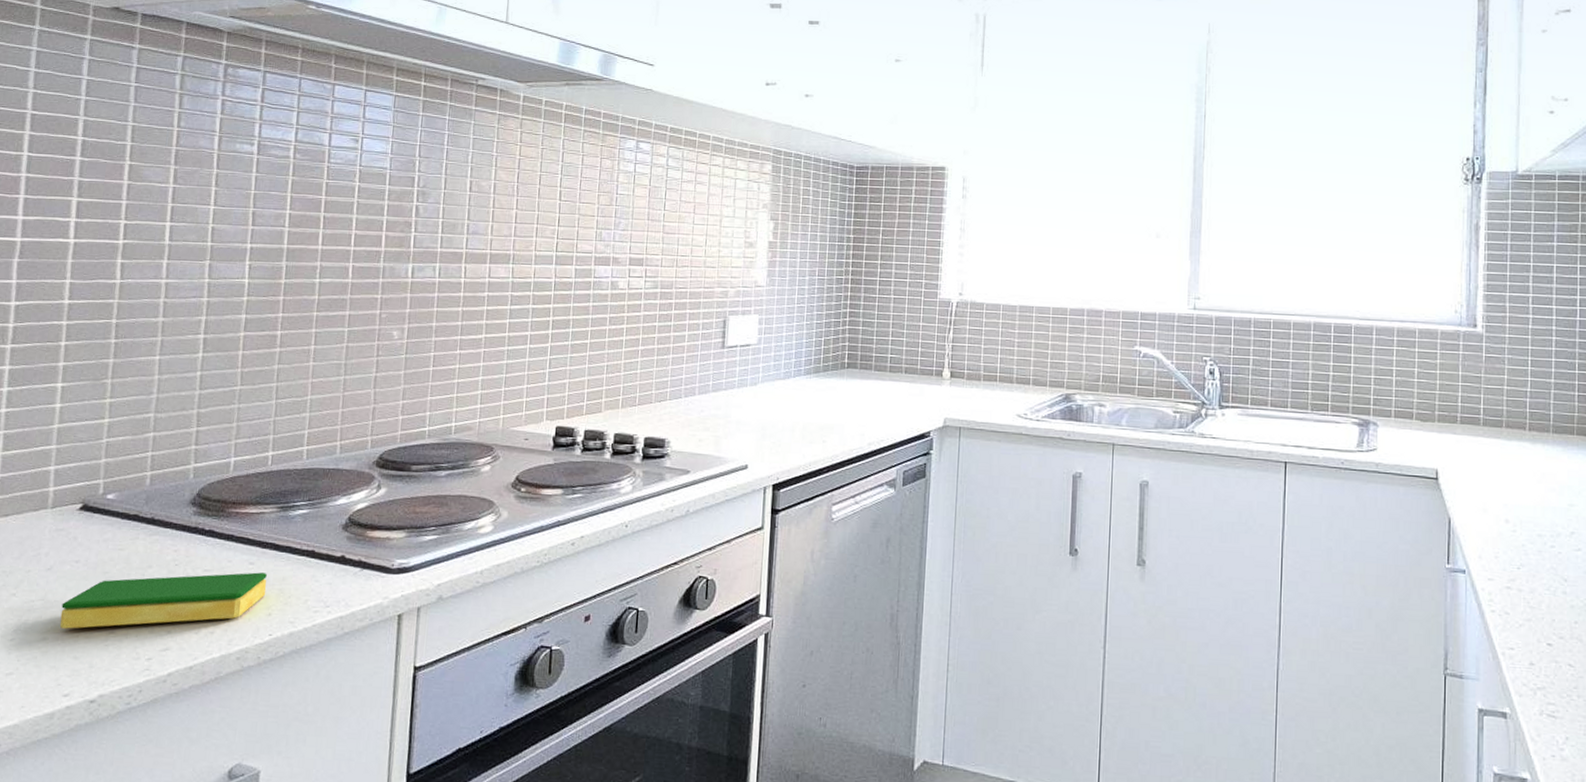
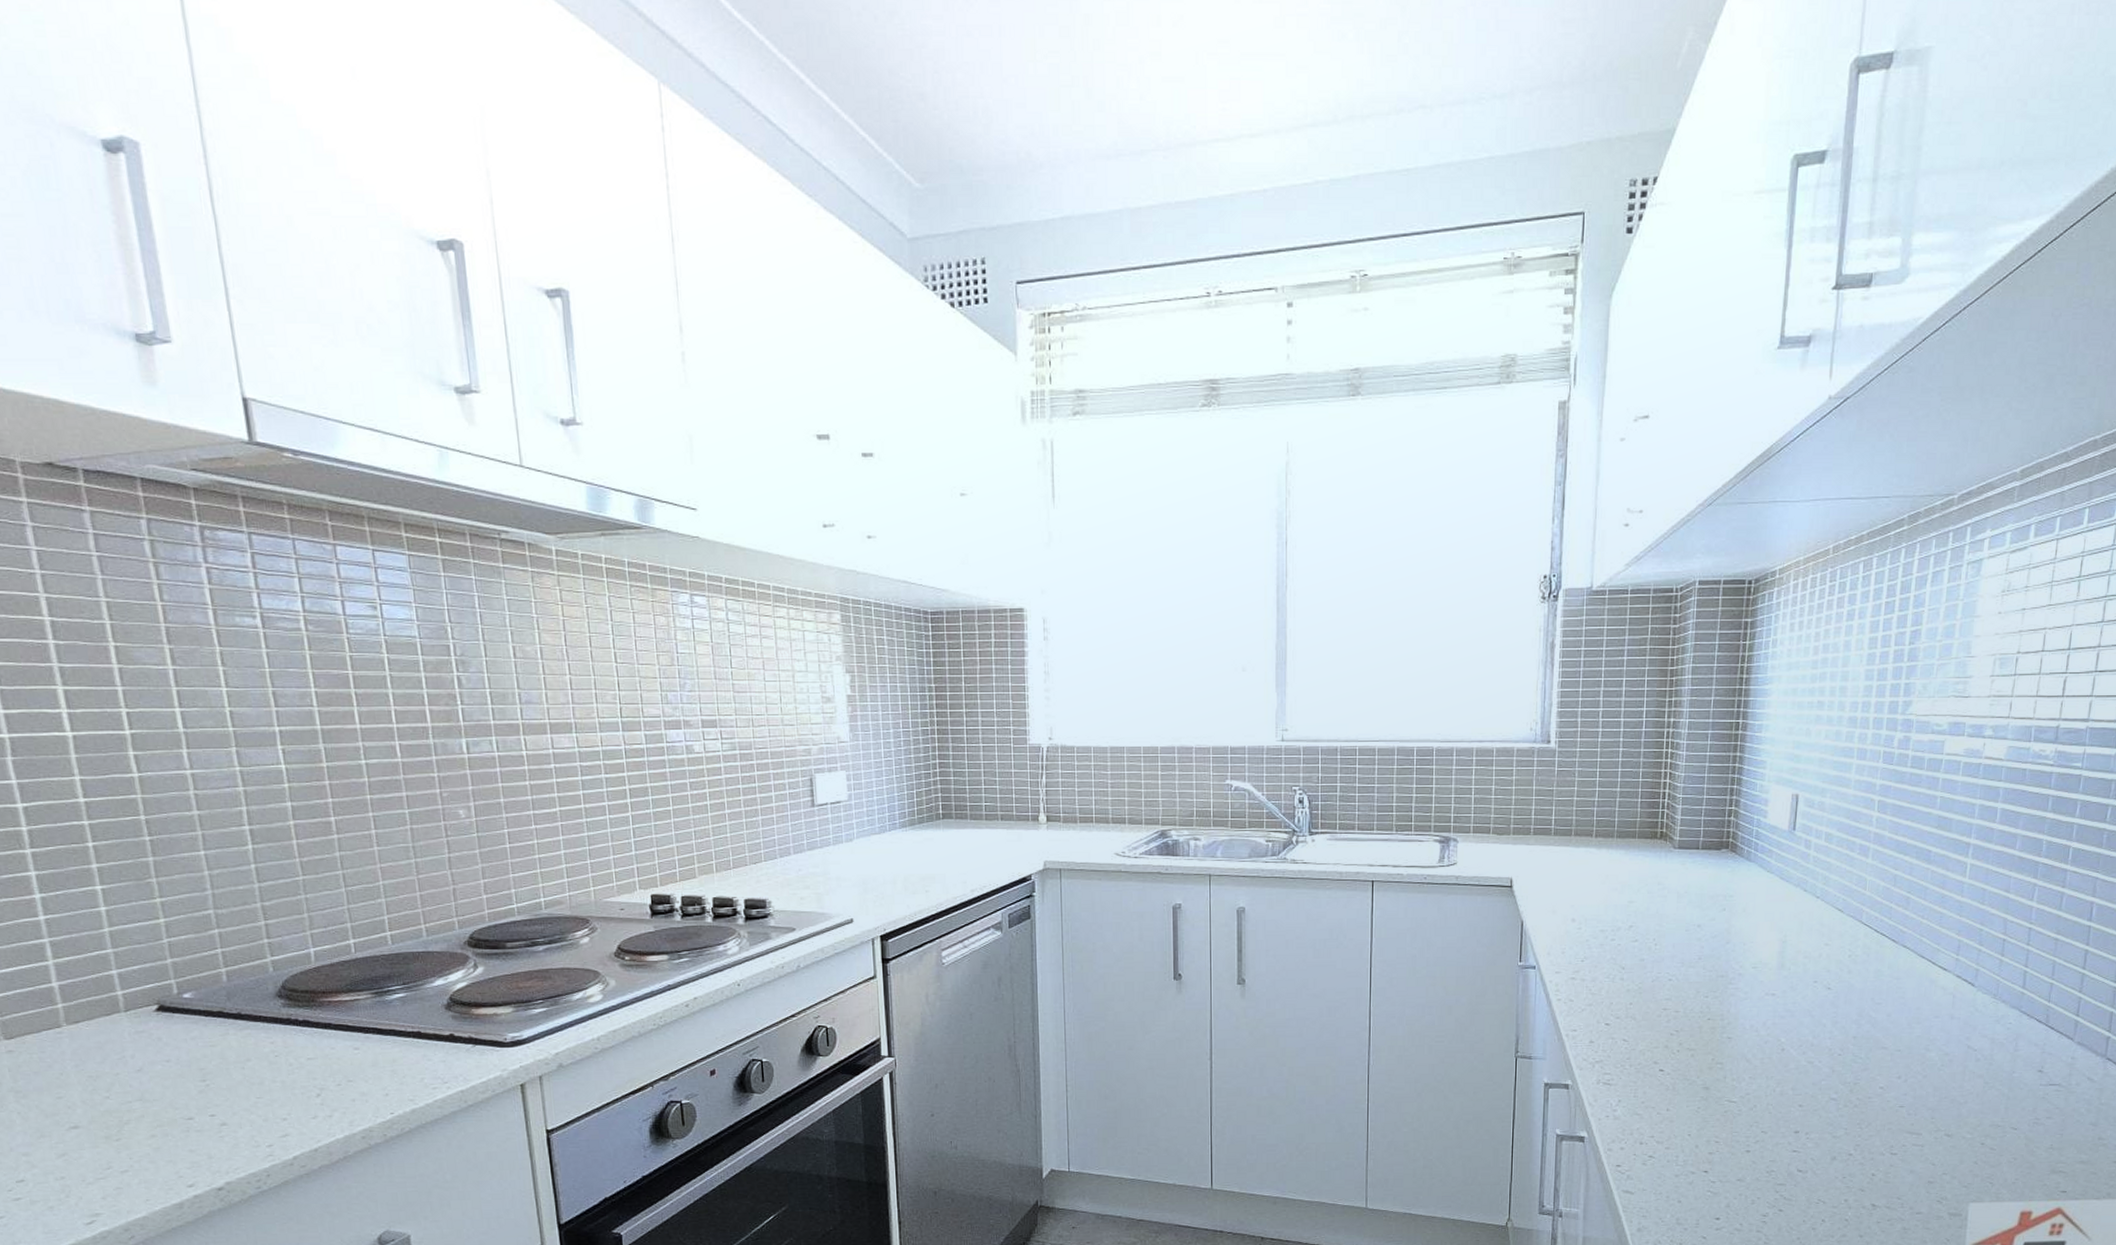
dish sponge: present [59,572,267,629] -> none [162,1056,379,1125]

